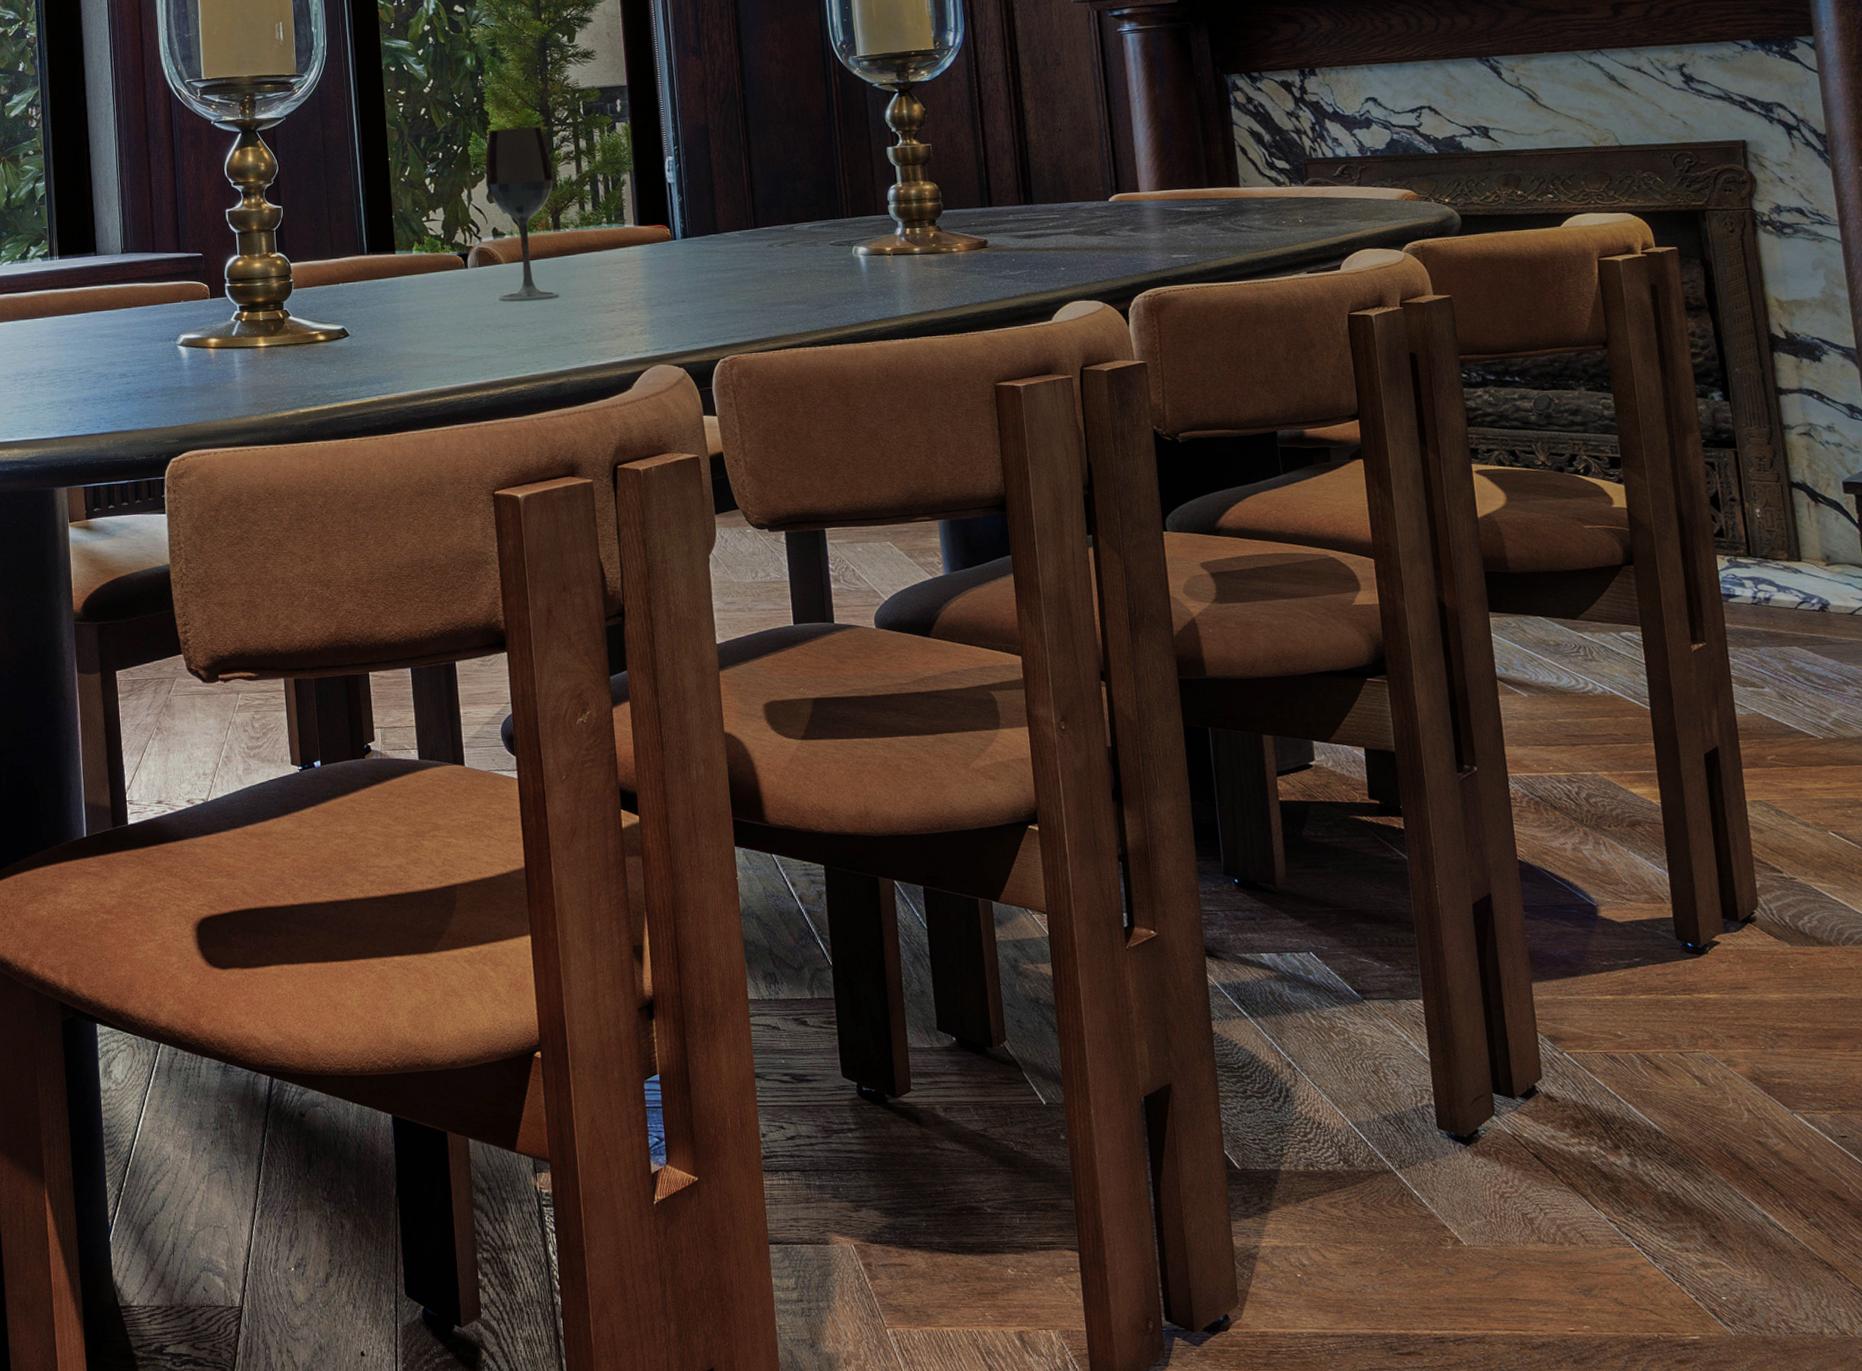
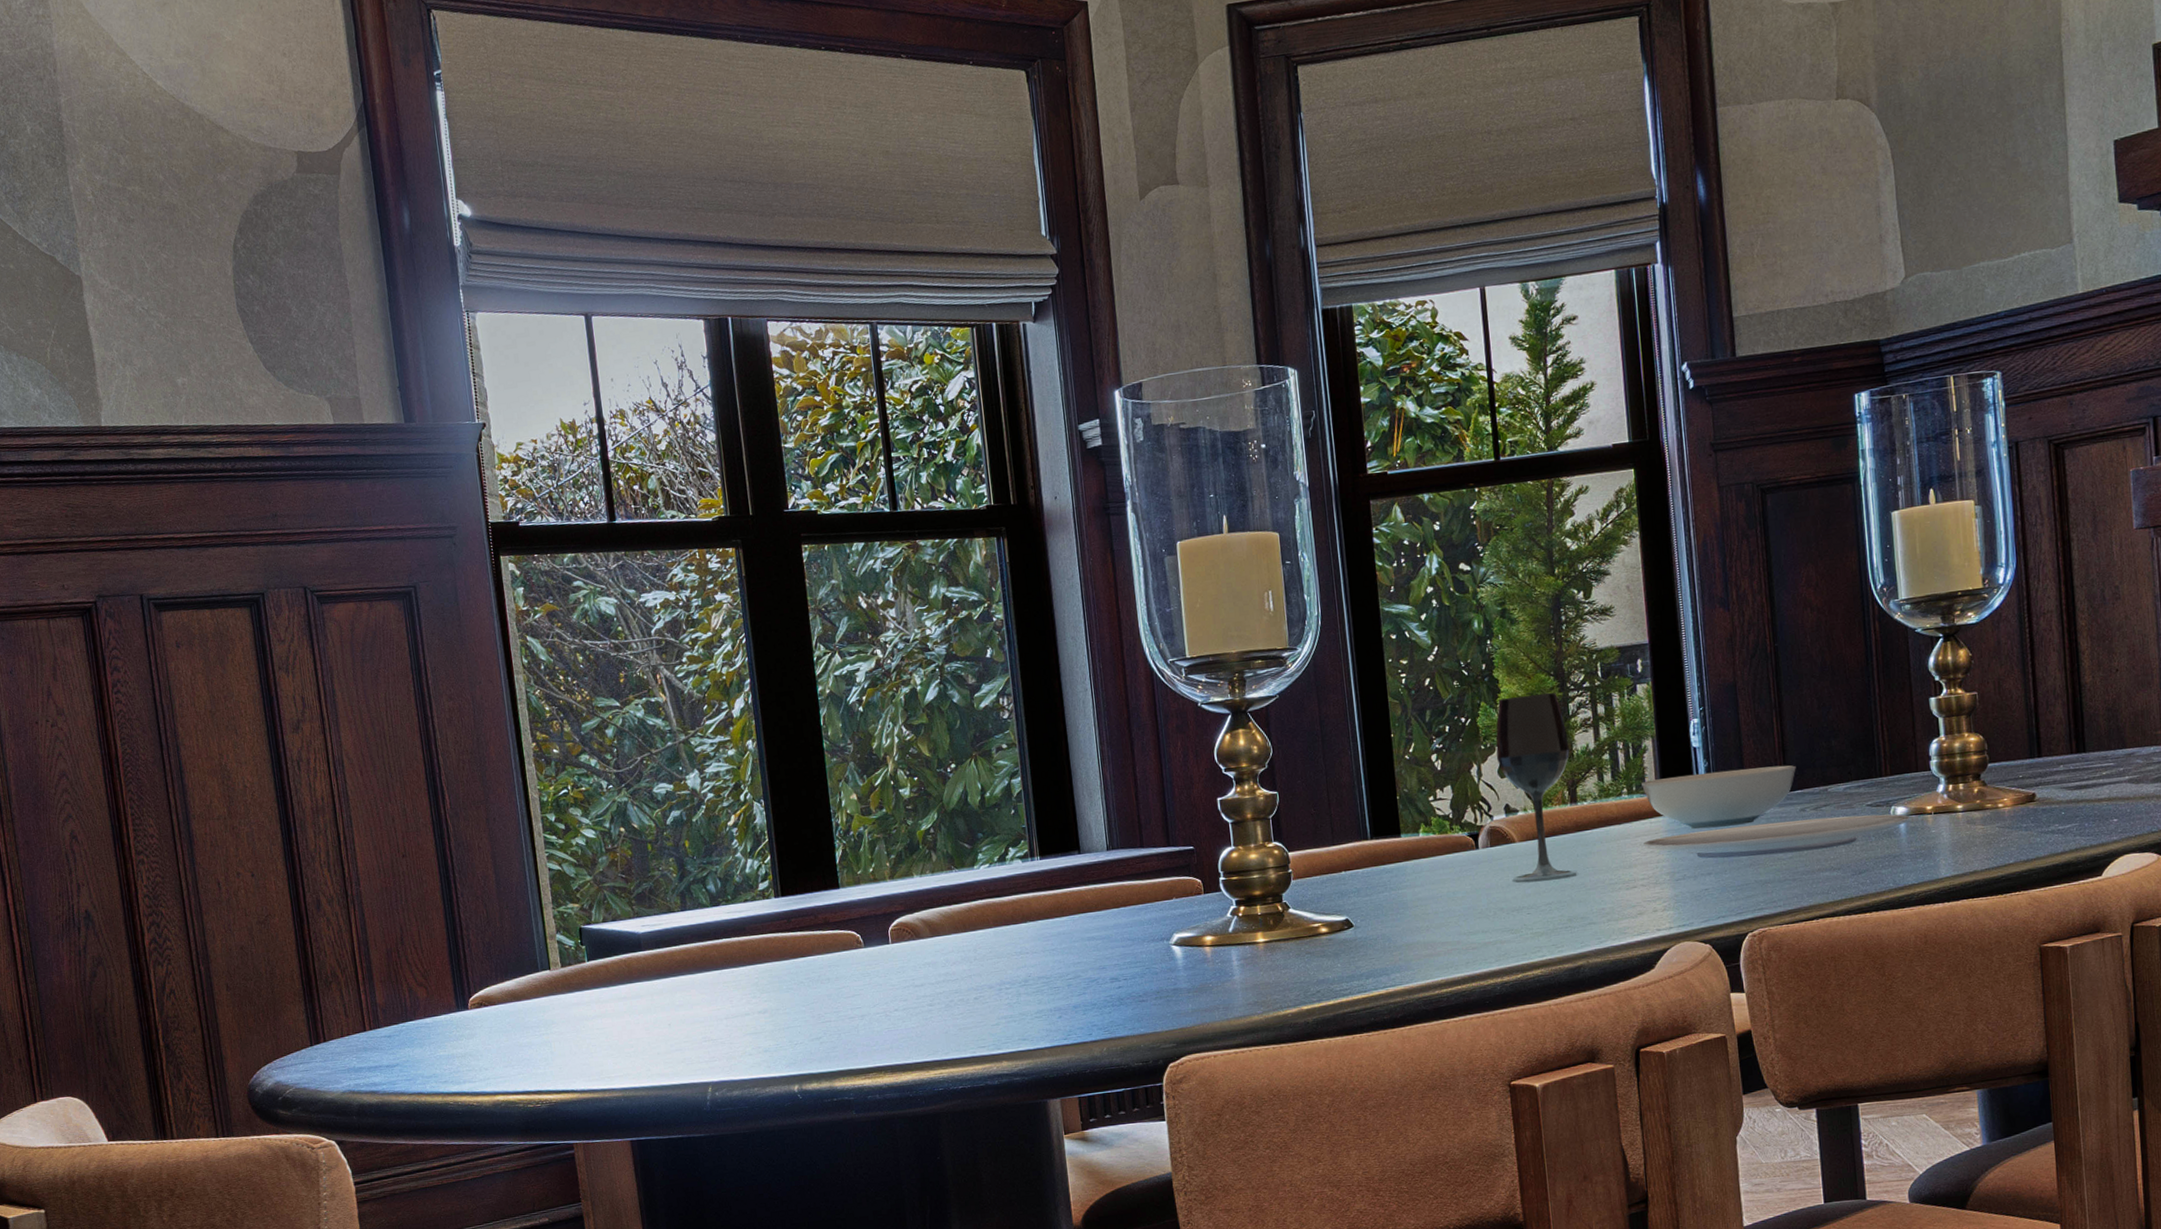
bowl: none [619,203,764,259] -> present [1640,765,1796,830]
plate: none [622,253,870,288] -> present [1643,814,1910,859]

